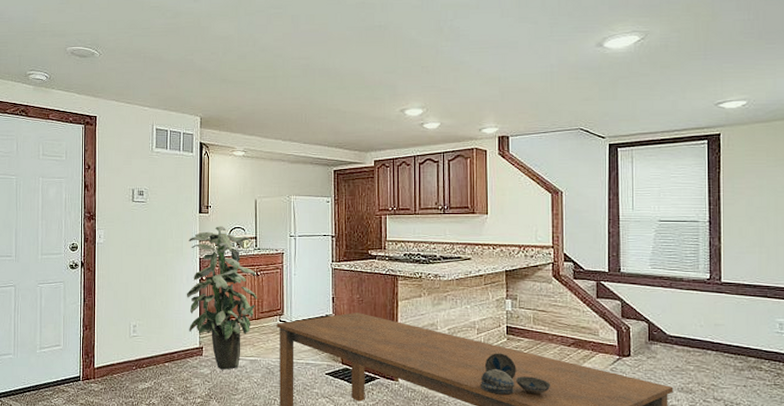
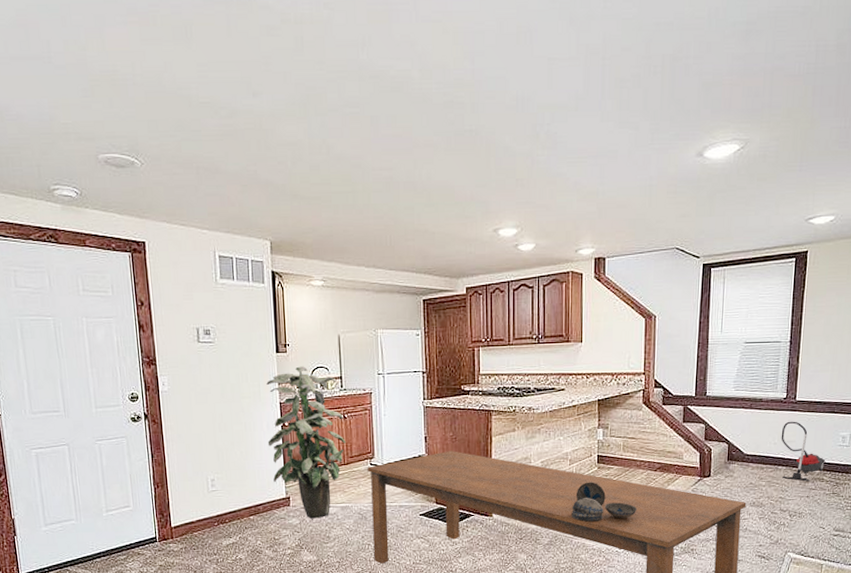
vacuum cleaner: none [707,303,763,369] -> present [781,421,826,482]

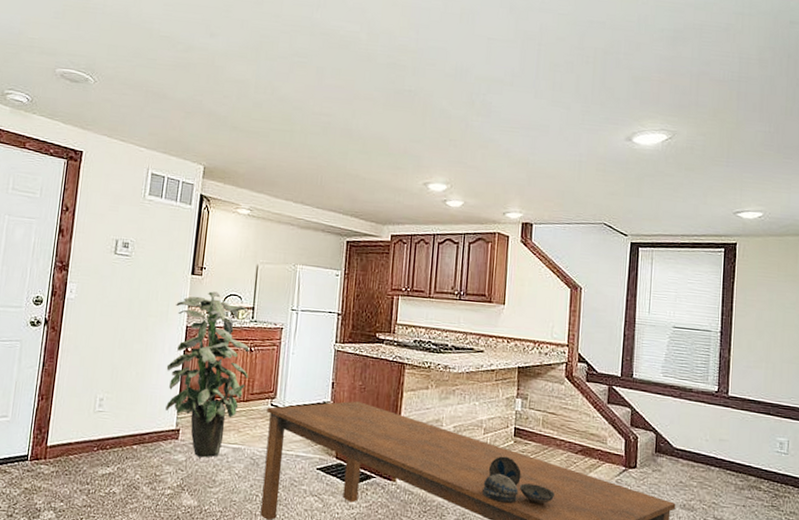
vacuum cleaner: present [781,421,826,482] -> none [713,417,763,489]

